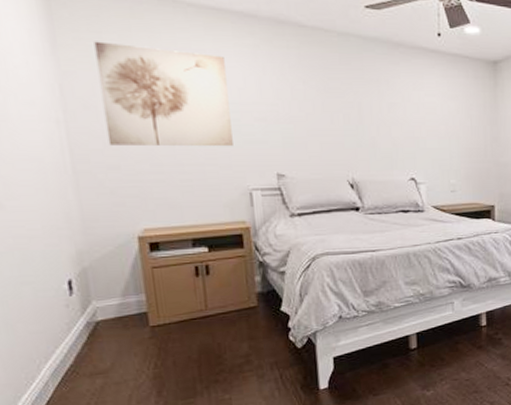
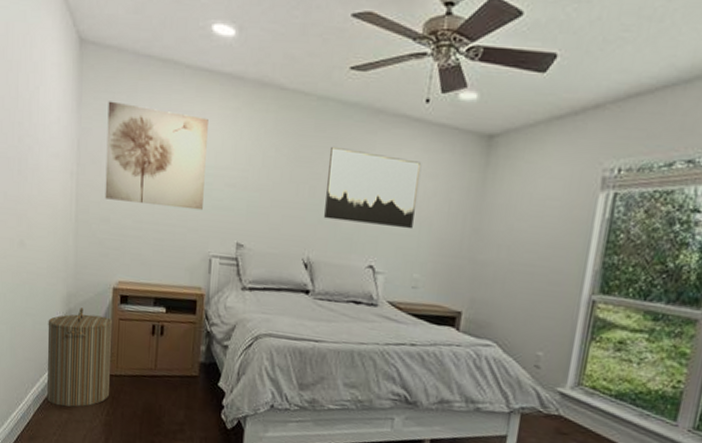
laundry hamper: none [55,264,154,374] -> present [47,307,113,407]
wall art: none [358,78,443,143] -> present [324,147,421,230]

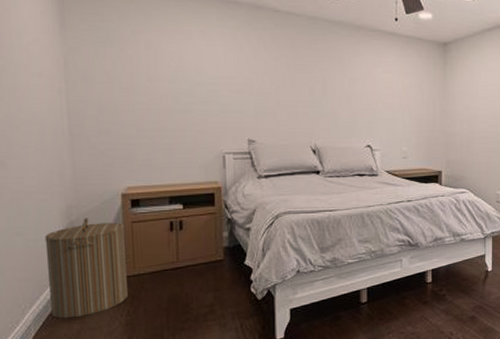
wall art: present [105,101,208,211] -> none [97,22,211,115]
wall art: present [324,147,421,230] -> none [324,56,397,115]

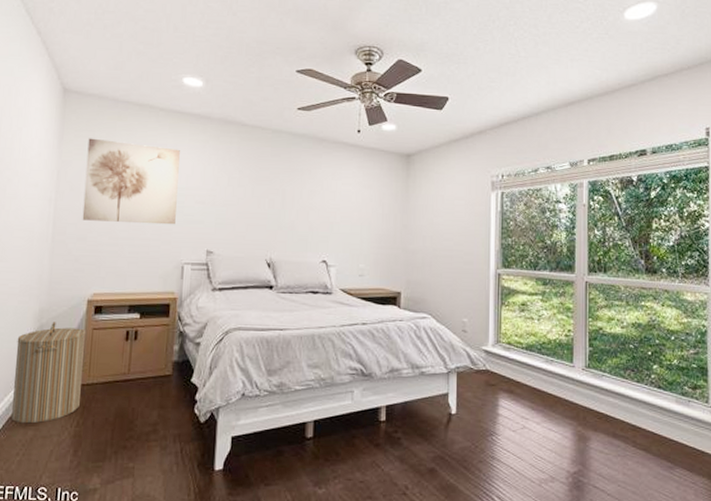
wall art: none [97,22,211,115] -> present [82,138,180,225]

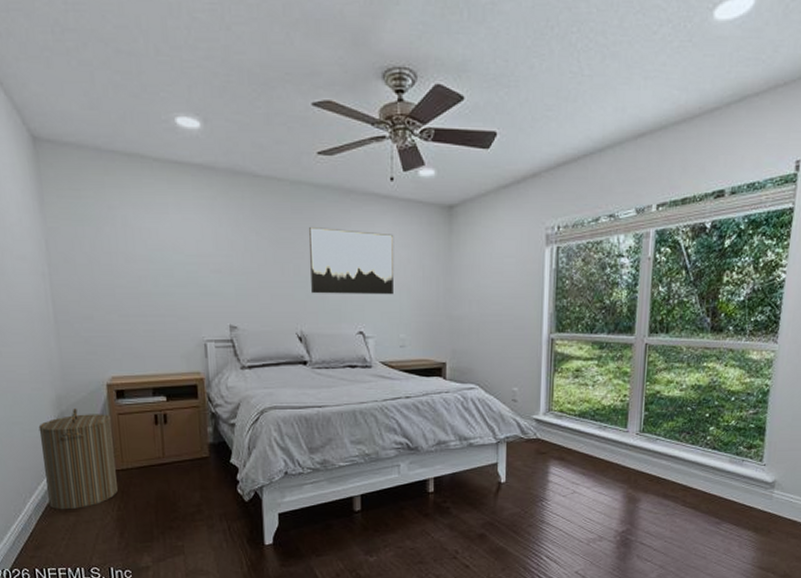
wall art: present [82,138,180,225] -> none [74,198,191,298]
wall art: none [283,168,357,229] -> present [309,227,393,295]

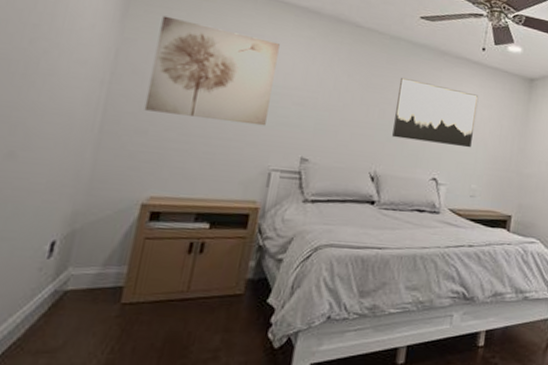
laundry hamper: present [38,408,118,510] -> none [16,227,136,350]
wall art: none [74,198,191,298] -> present [144,15,280,126]

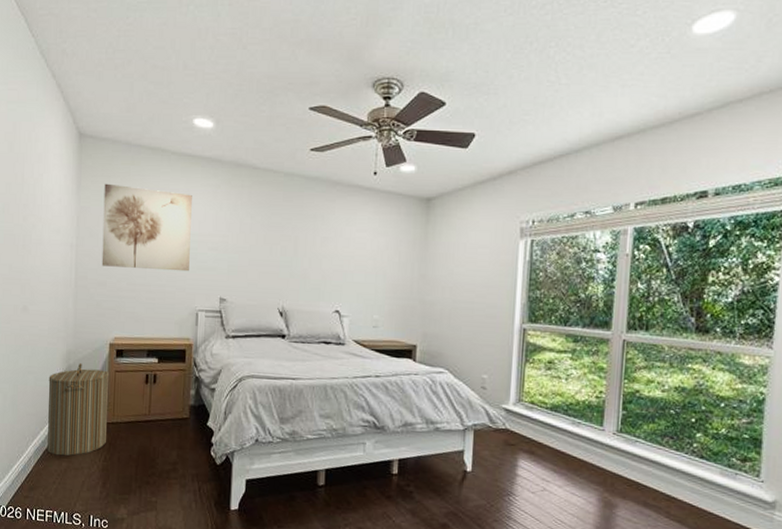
laundry hamper: none [16,227,136,350] -> present [47,363,110,456]
wall art: present [392,78,478,148] -> none [295,214,373,278]

